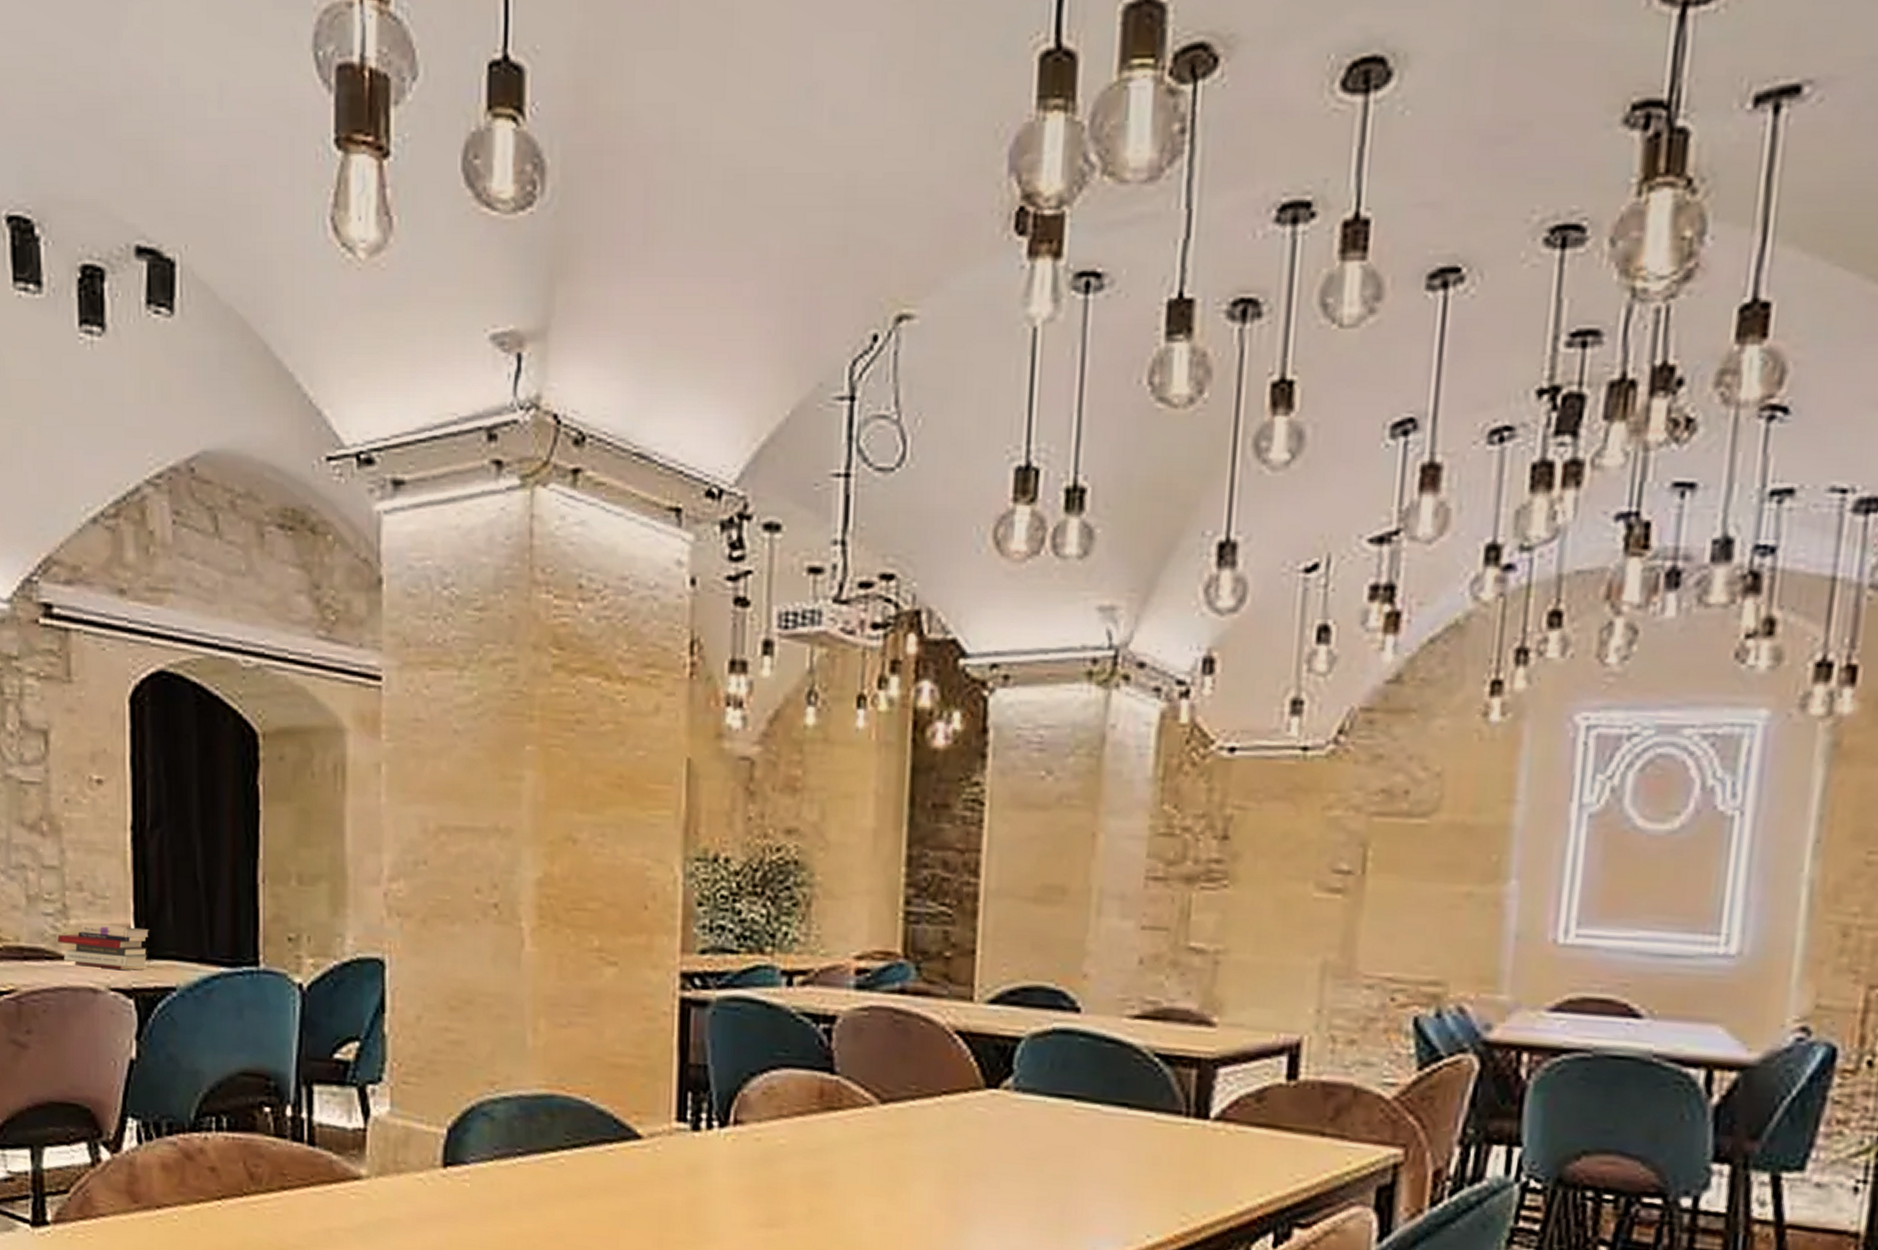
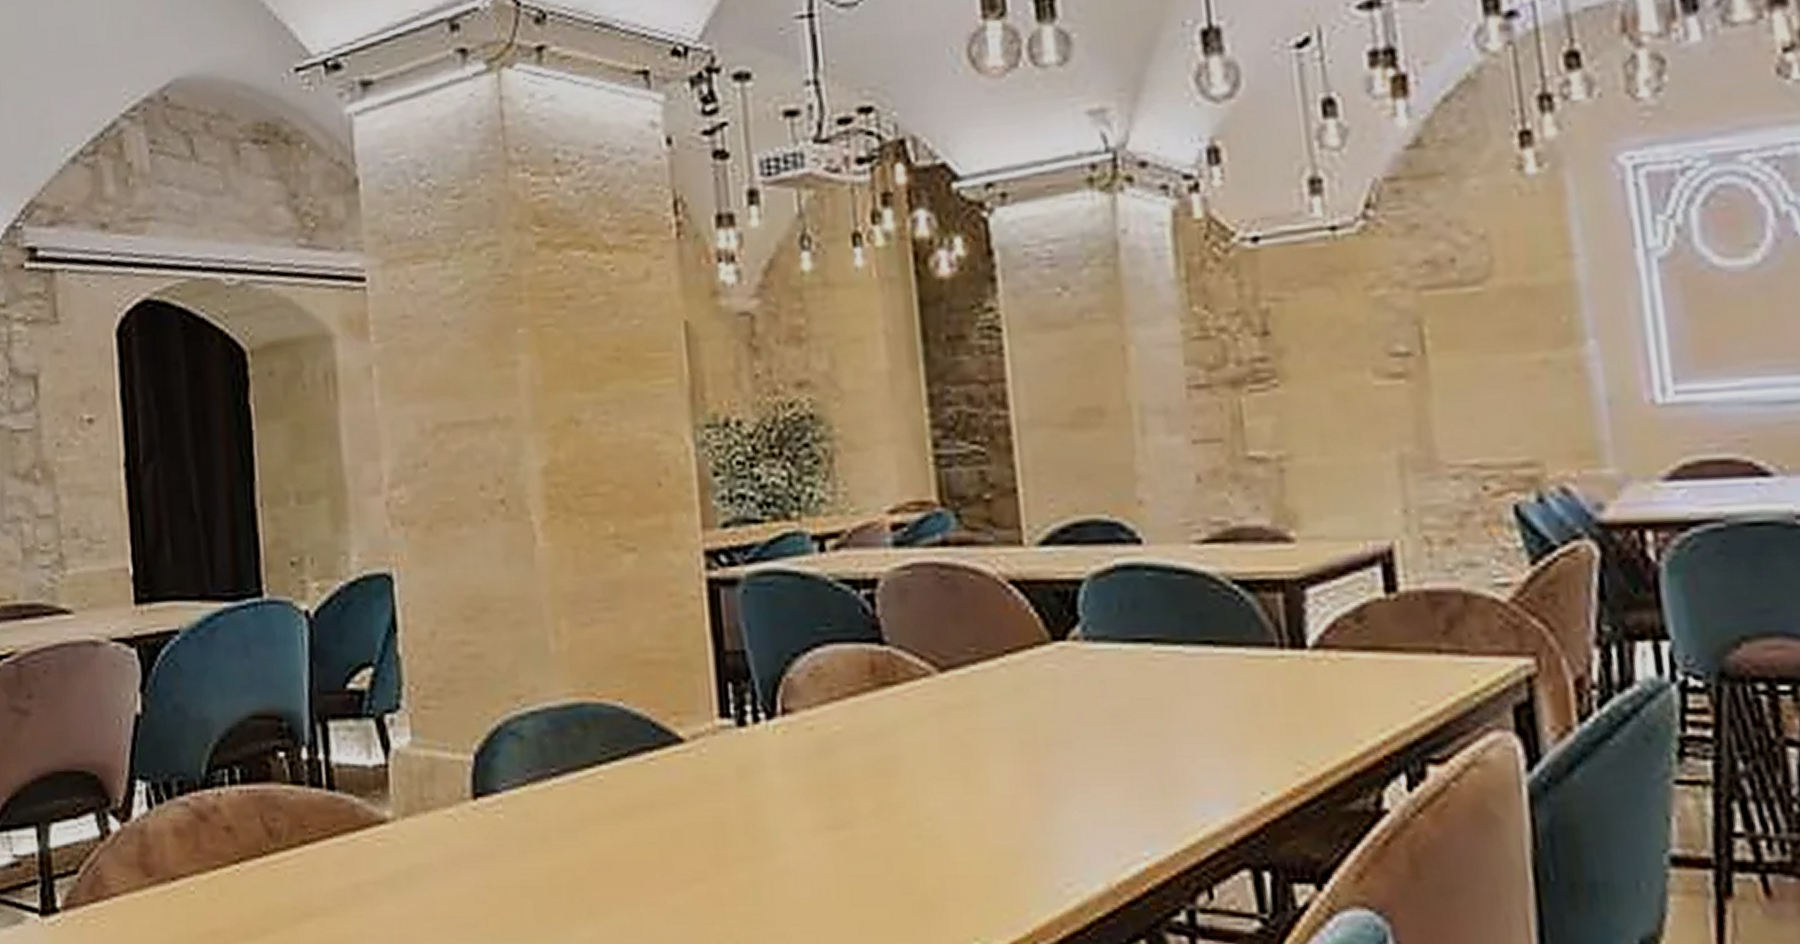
books: present [57,924,149,971] -> none [55,569,148,619]

